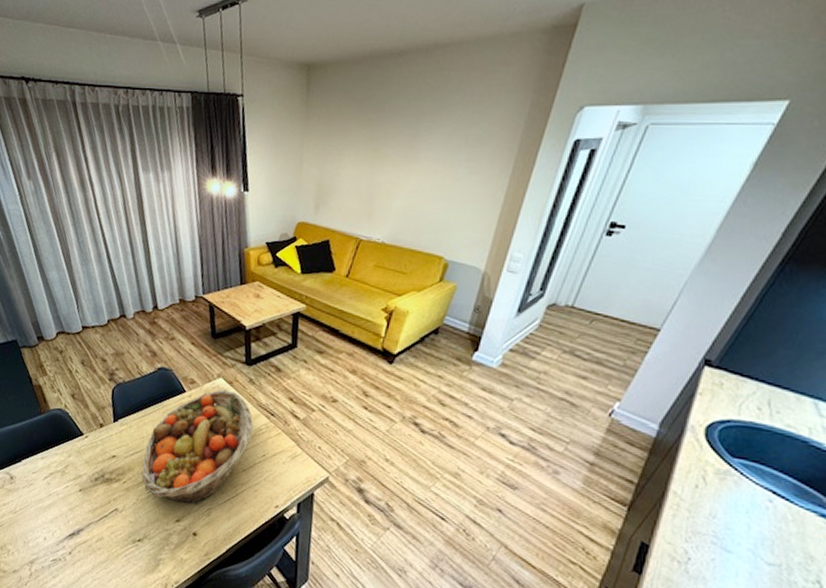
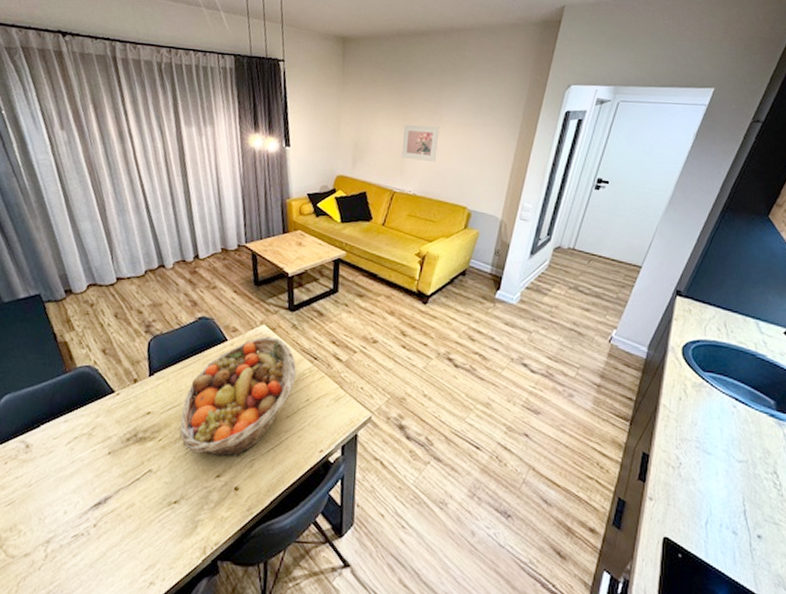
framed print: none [370,162,416,206] -> present [401,124,440,163]

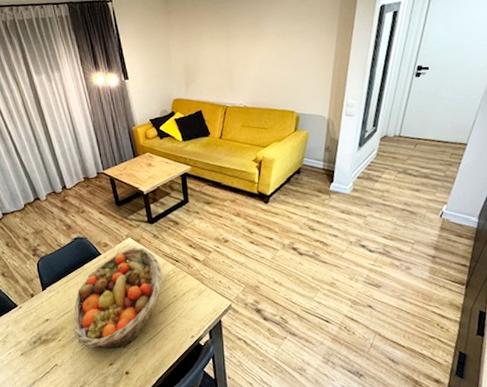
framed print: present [401,124,440,163] -> none [228,39,262,75]

